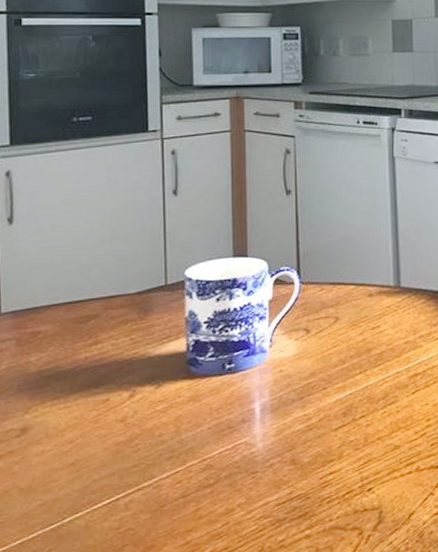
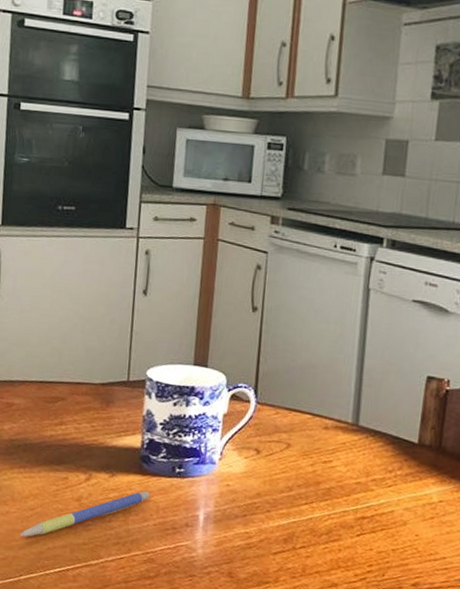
pen: none [58,394,201,475] -> present [19,490,150,537]

